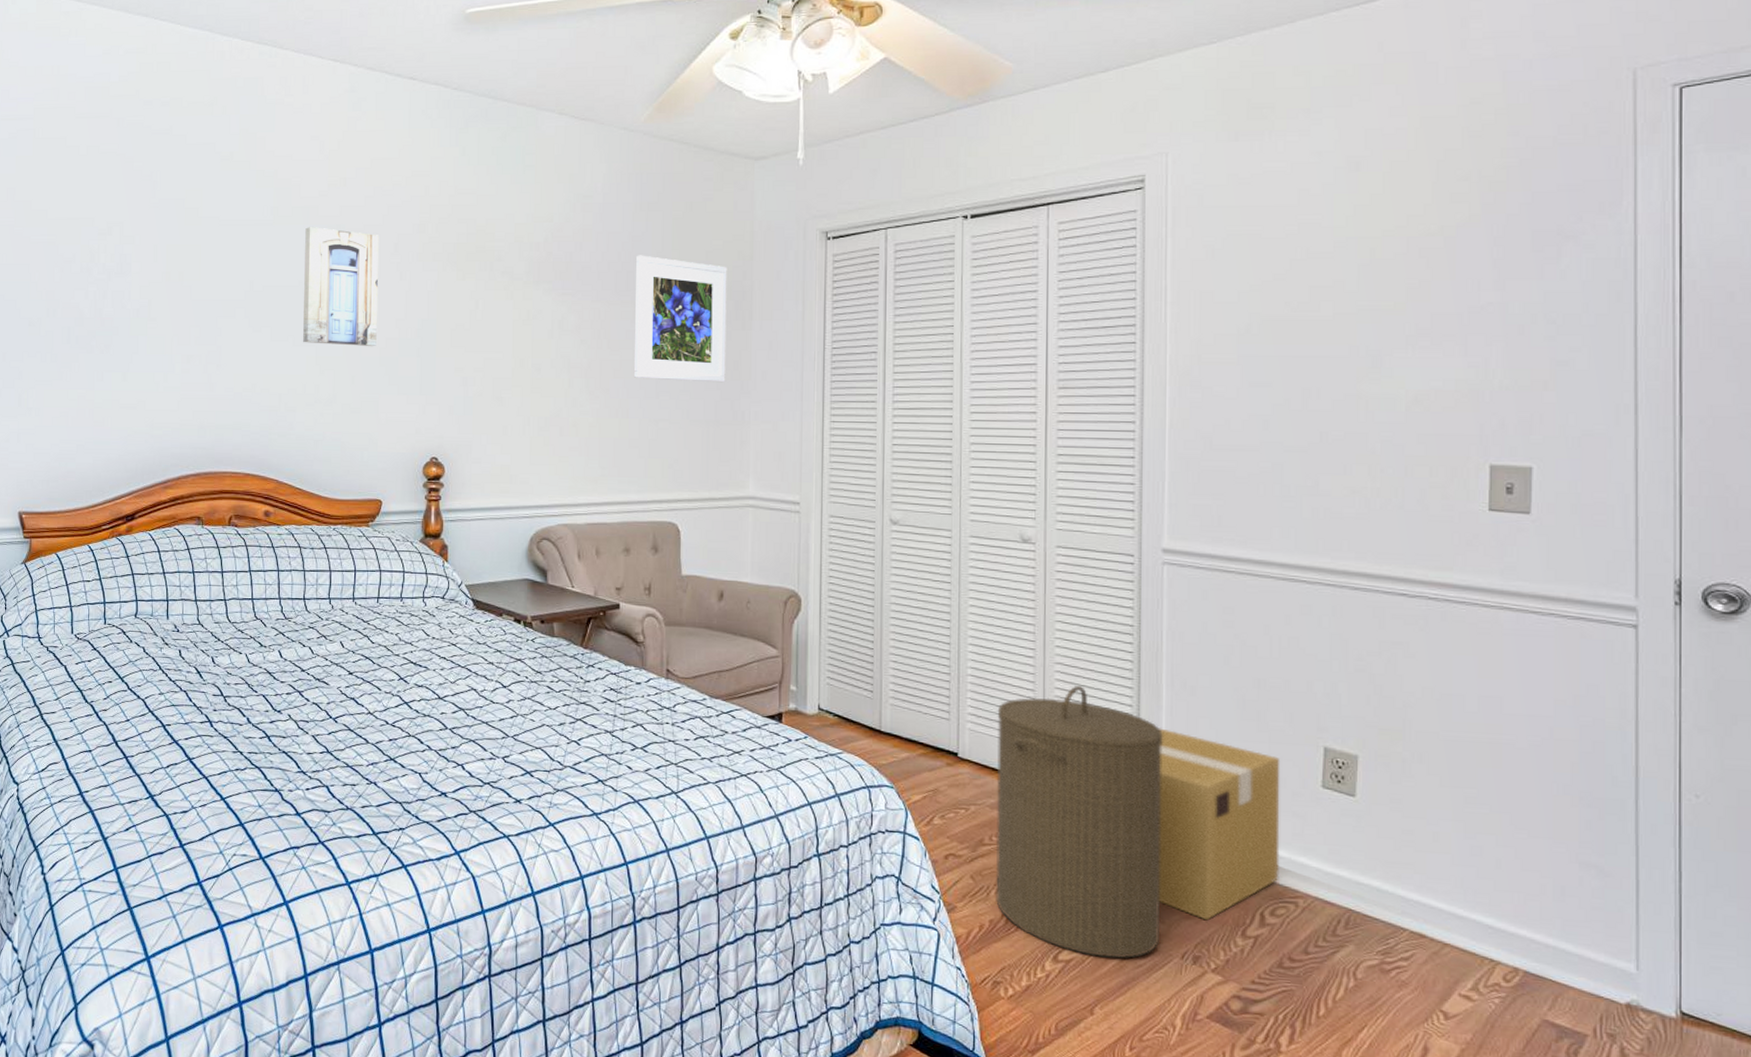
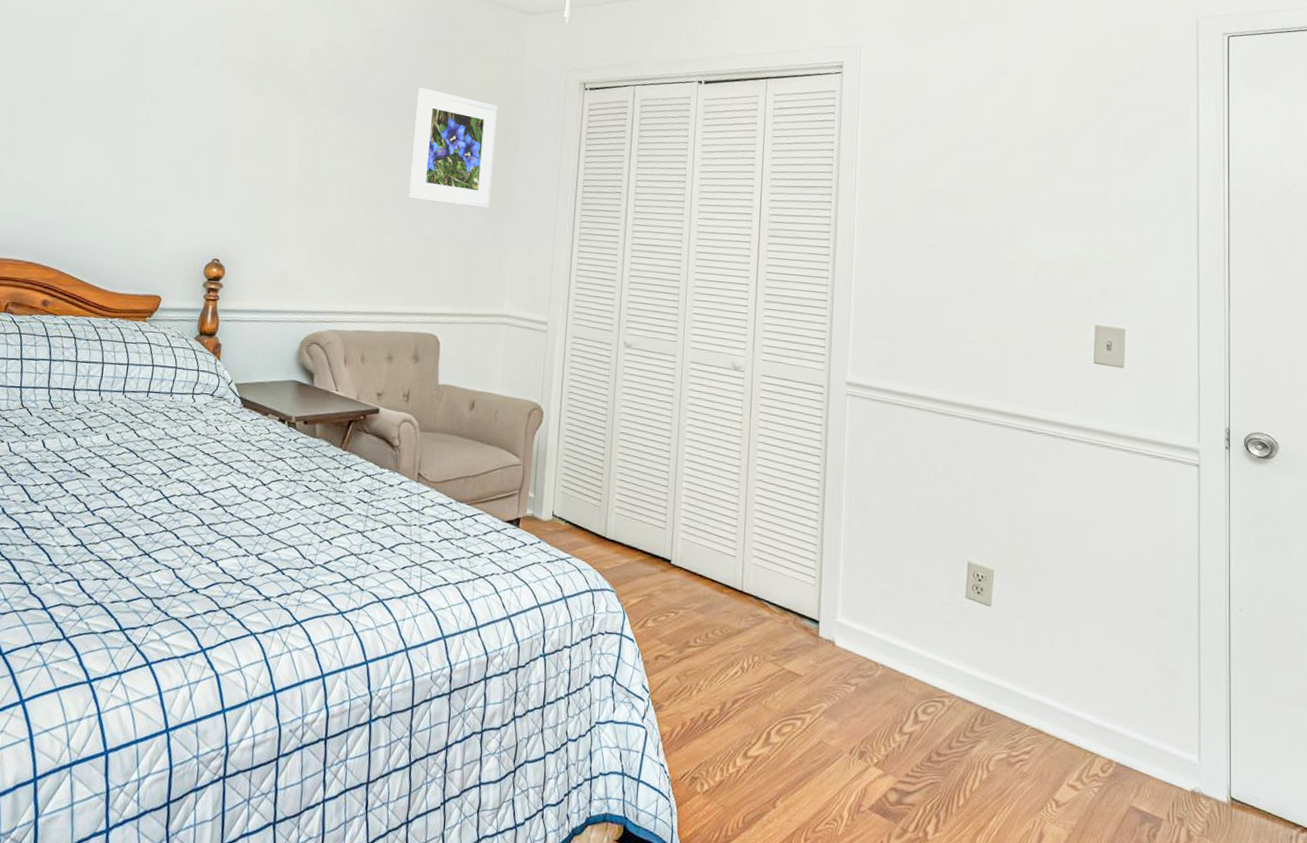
wall art: present [303,226,379,347] -> none [99,30,182,150]
laundry hamper: present [996,686,1163,959] -> none [697,501,841,755]
cardboard box: present [1158,728,1280,921] -> none [833,541,934,718]

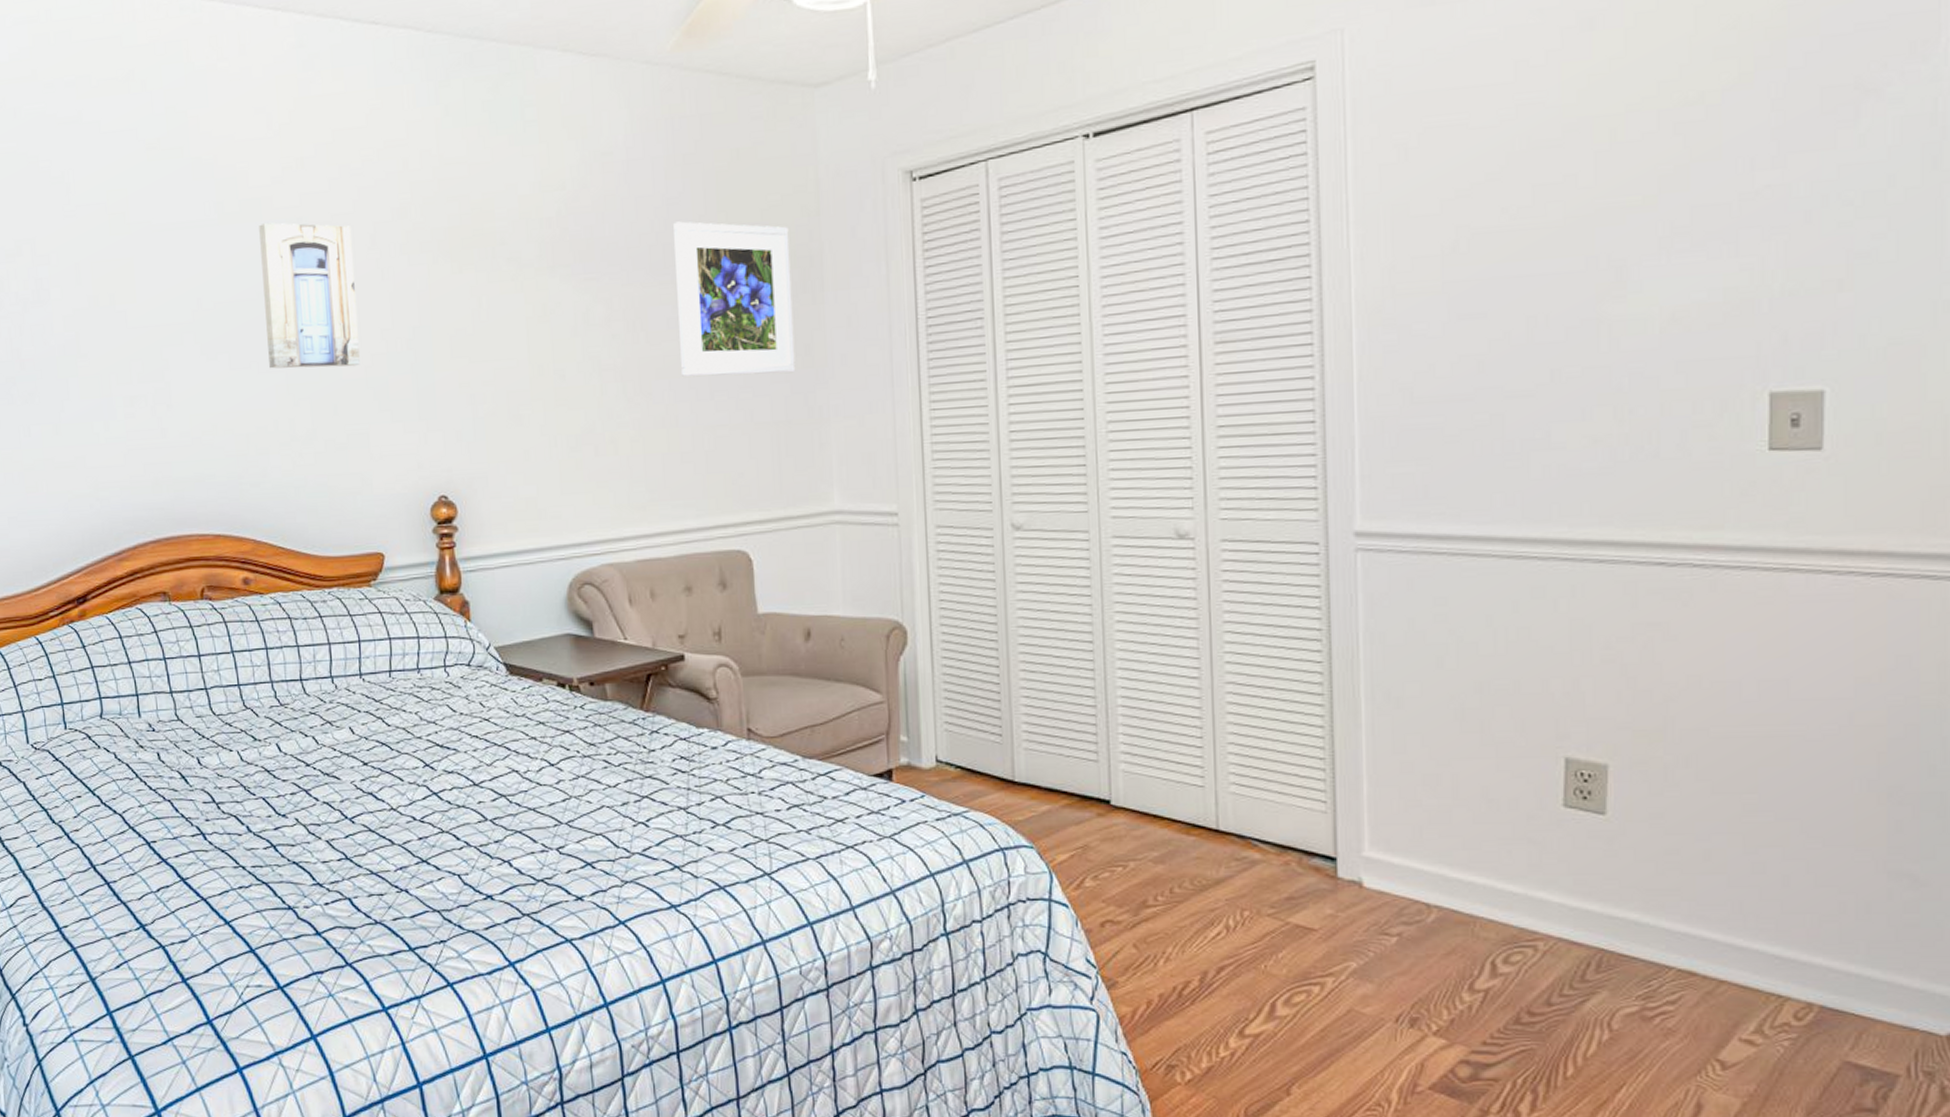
wall art: none [99,30,182,150] -> present [259,222,360,369]

